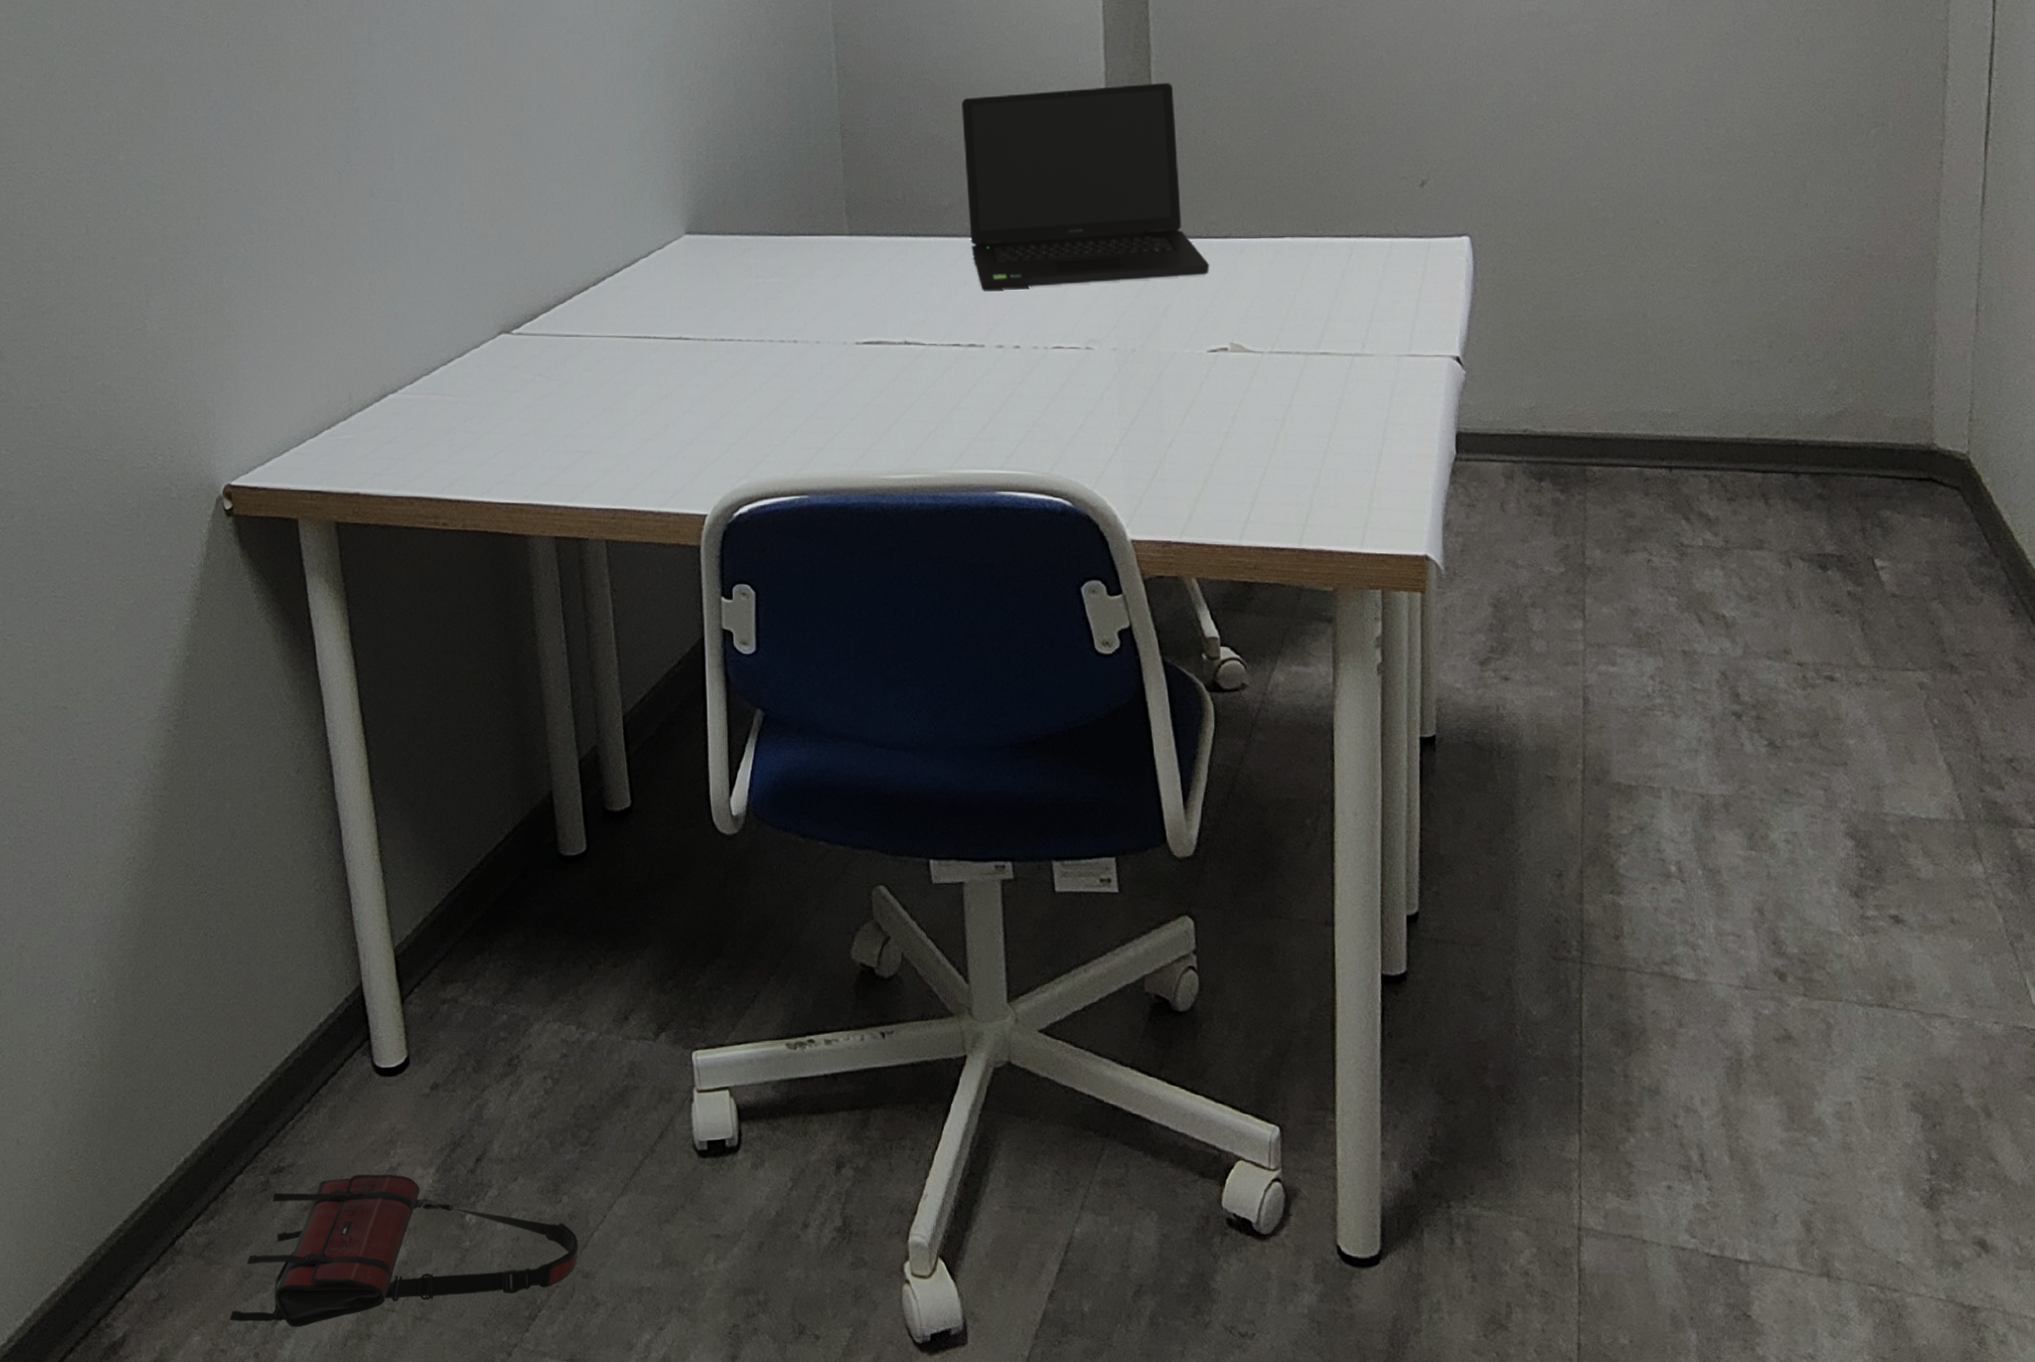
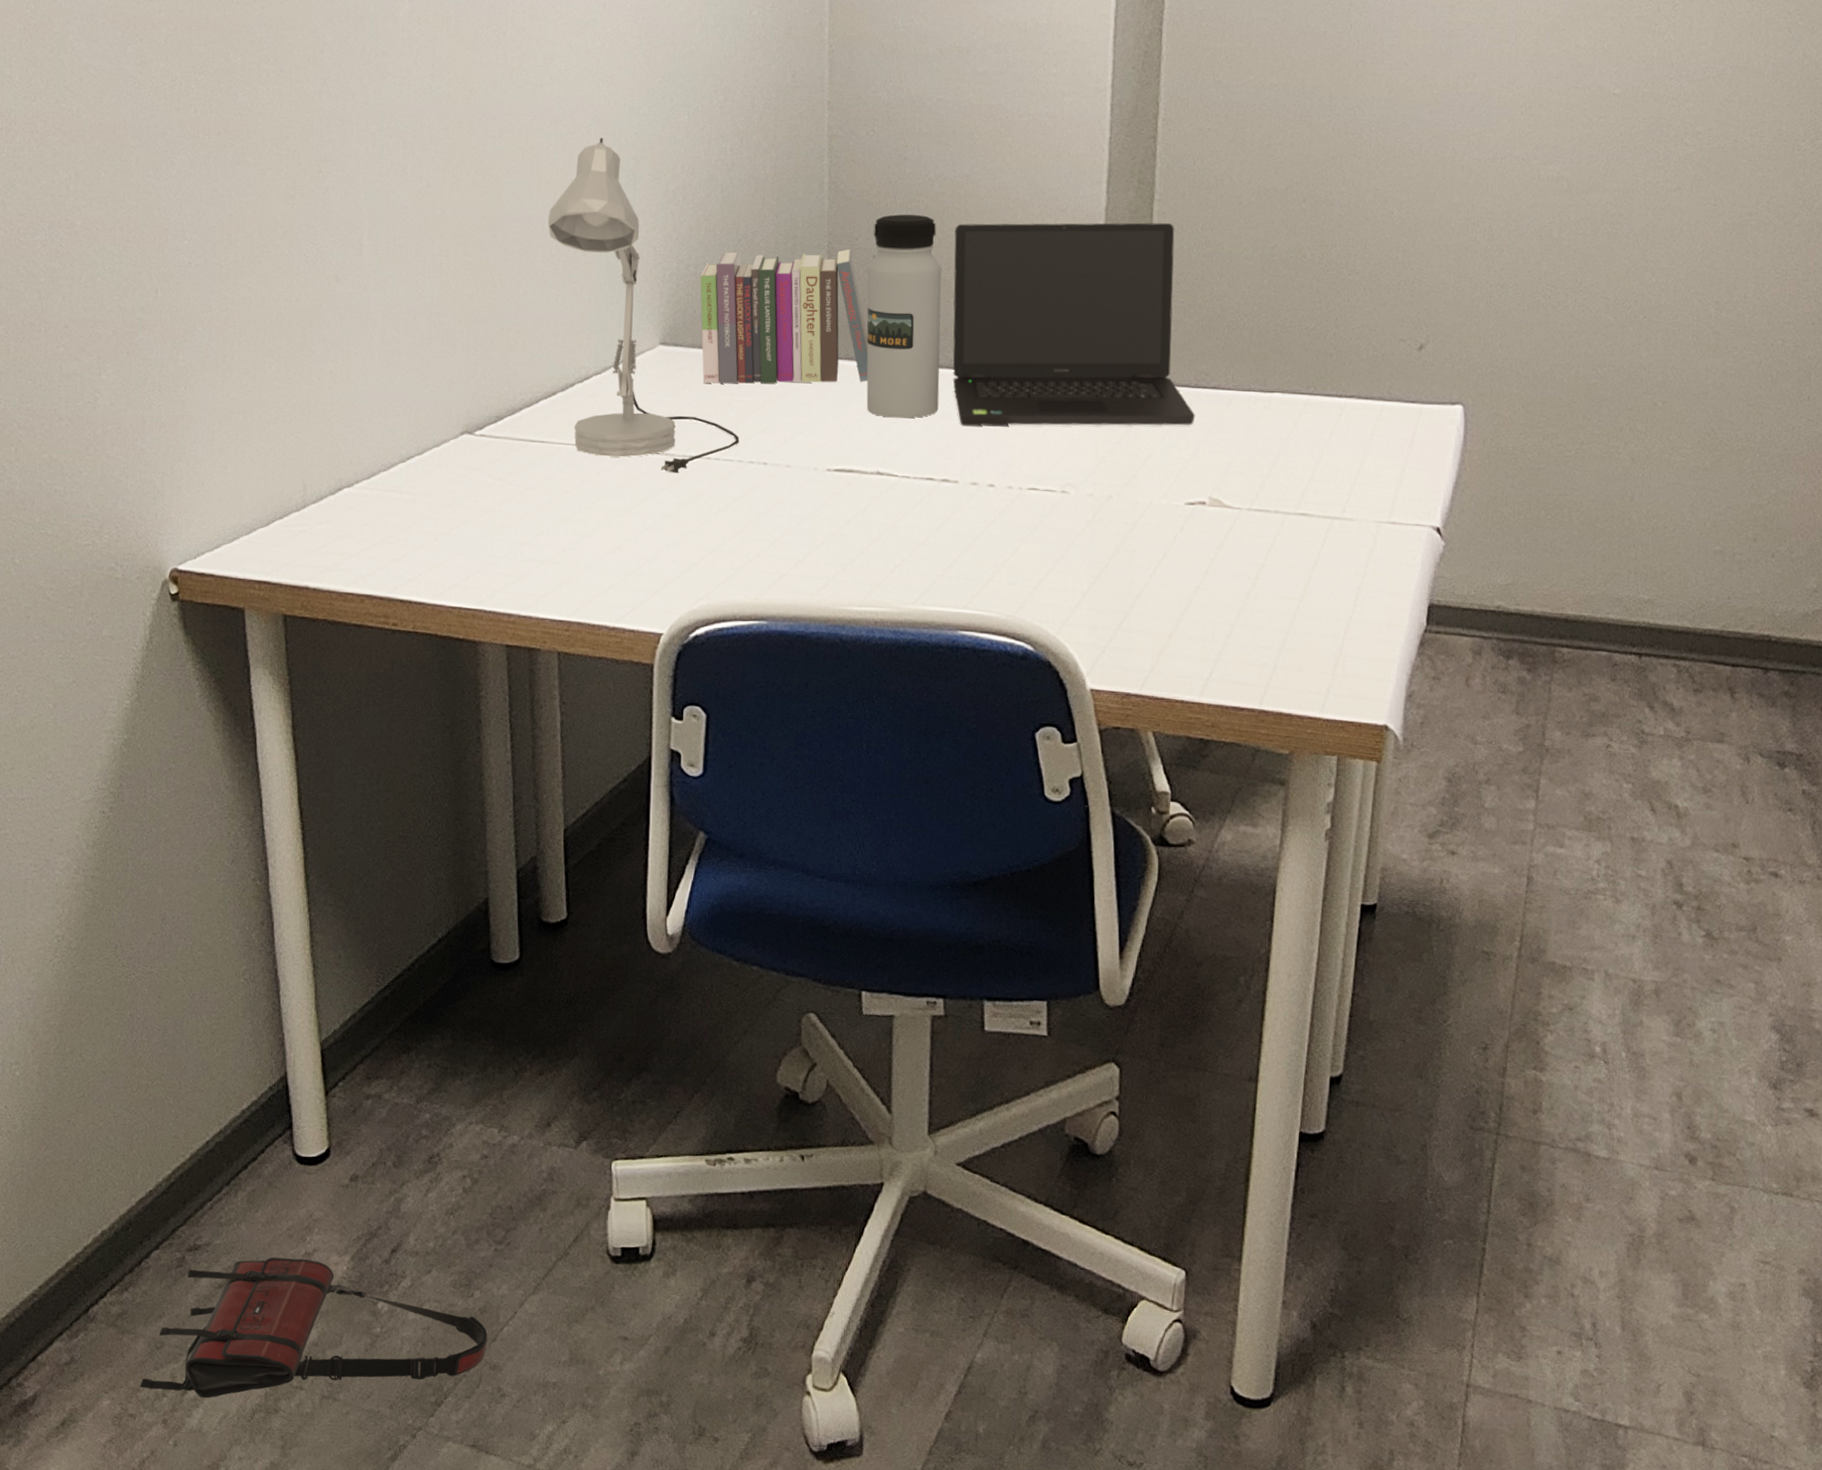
desk lamp: none [570,41,769,357] -> present [547,137,740,473]
books: none [720,129,889,268] -> present [700,248,876,384]
water bottle: none [880,92,960,289] -> present [866,214,942,419]

